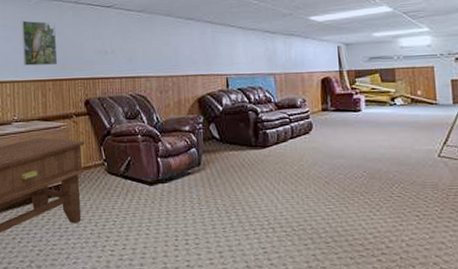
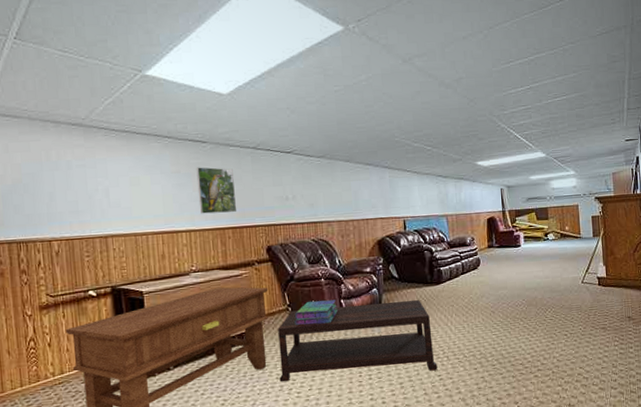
coffee table: none [93,163,262,242] -> present [278,300,438,382]
stack of books: none [110,157,154,182] -> present [294,300,338,326]

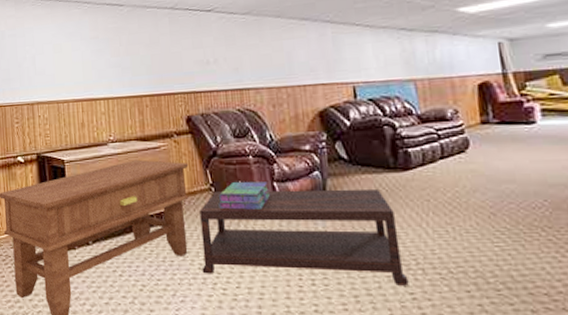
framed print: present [196,167,237,214] -> none [113,31,155,81]

